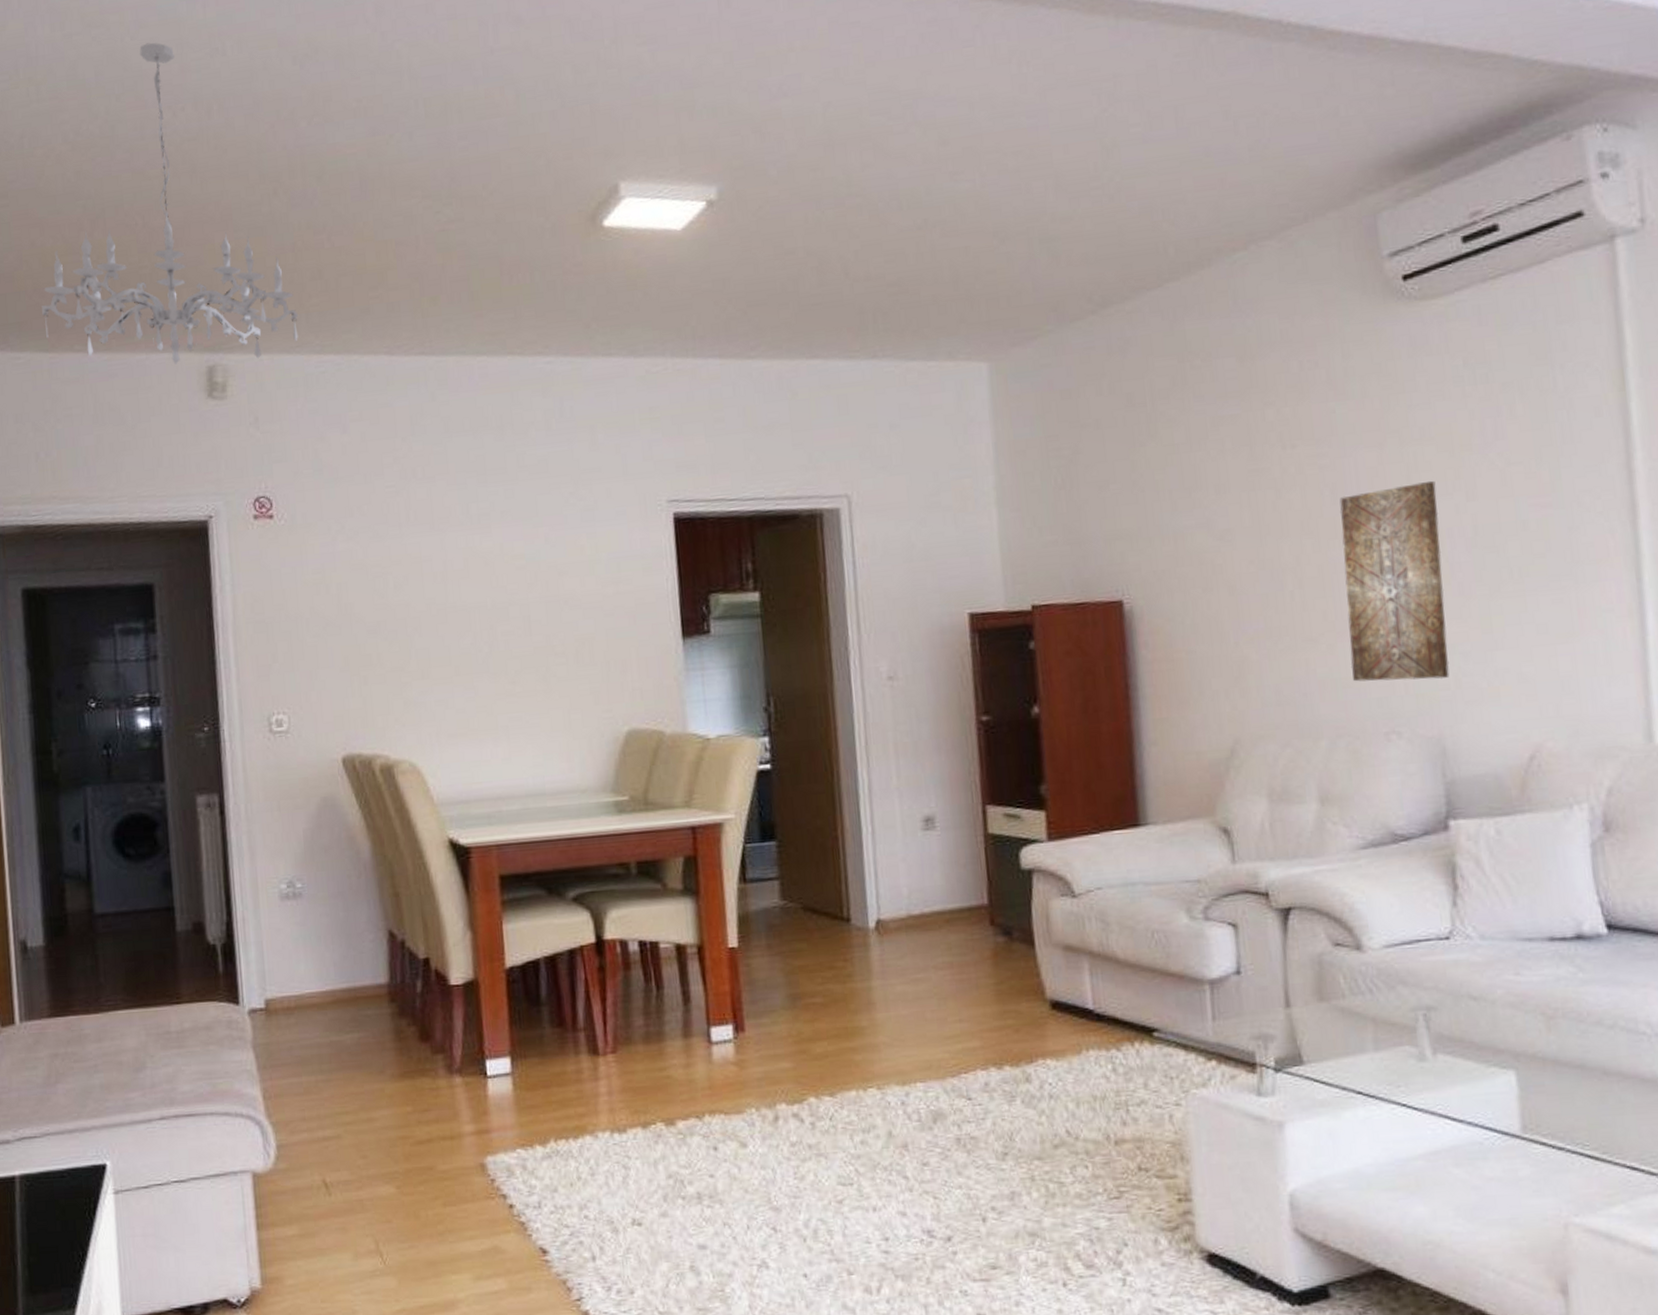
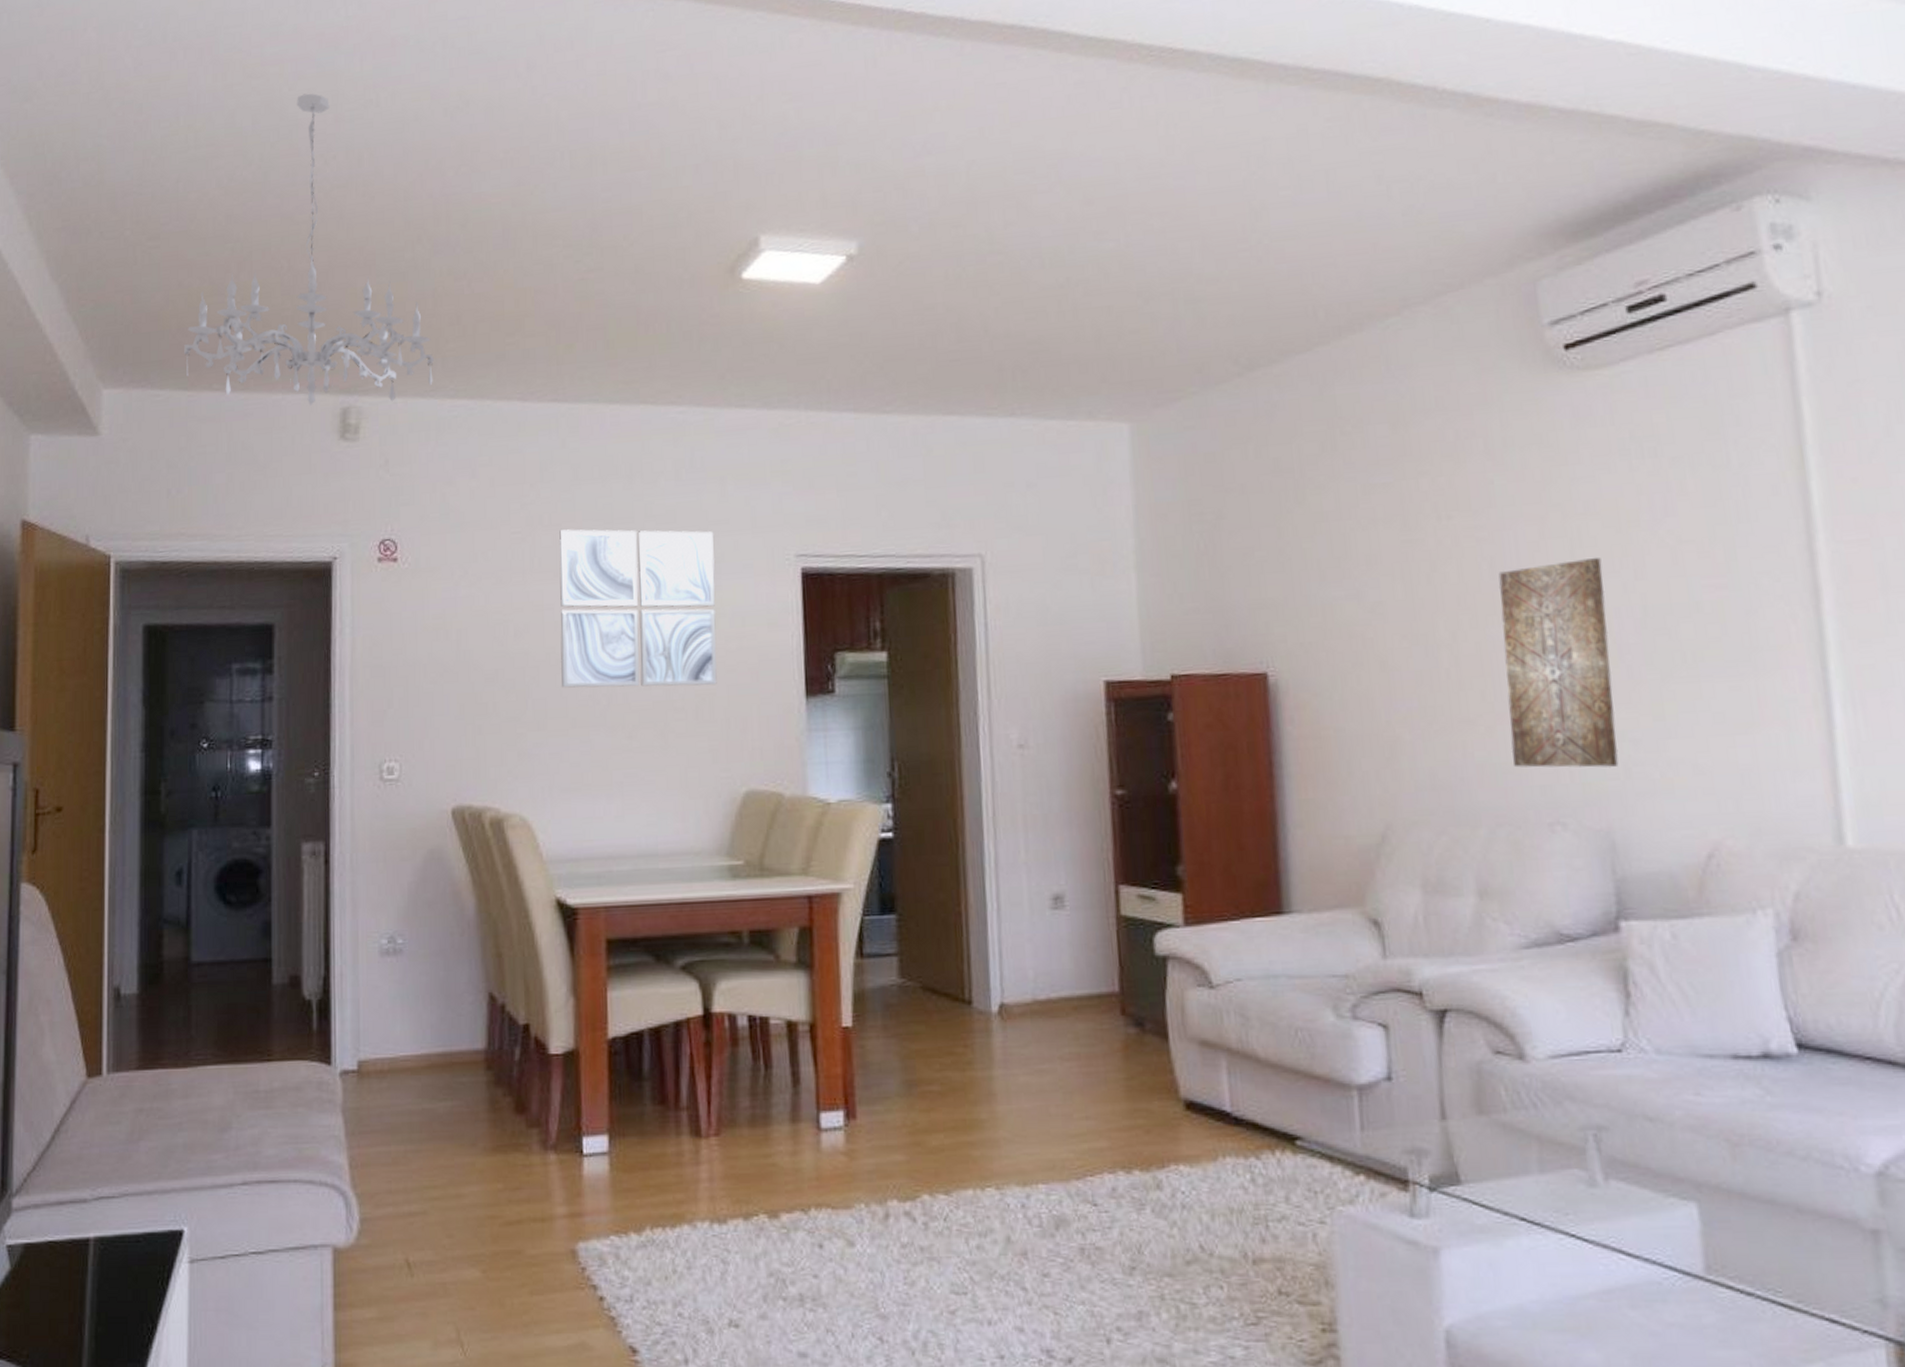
wall art: none [433,479,596,637] -> present [559,529,717,688]

